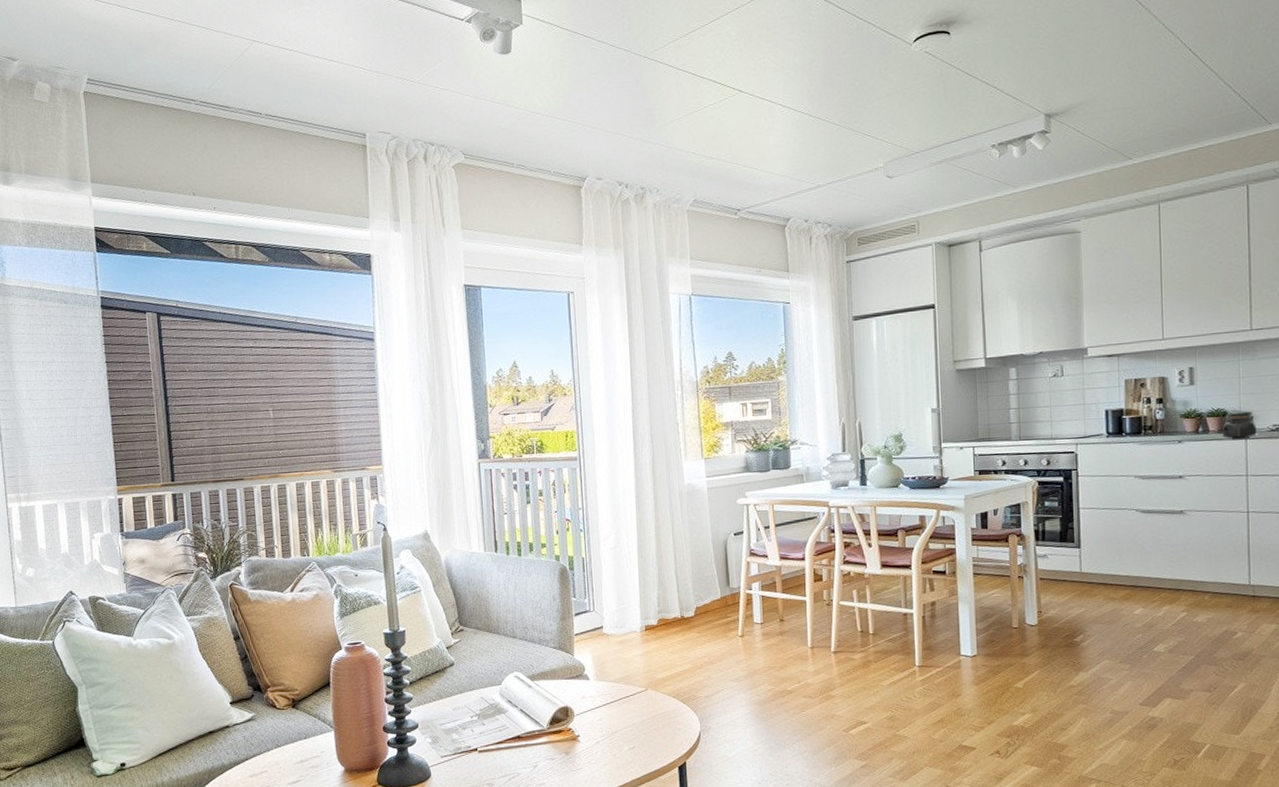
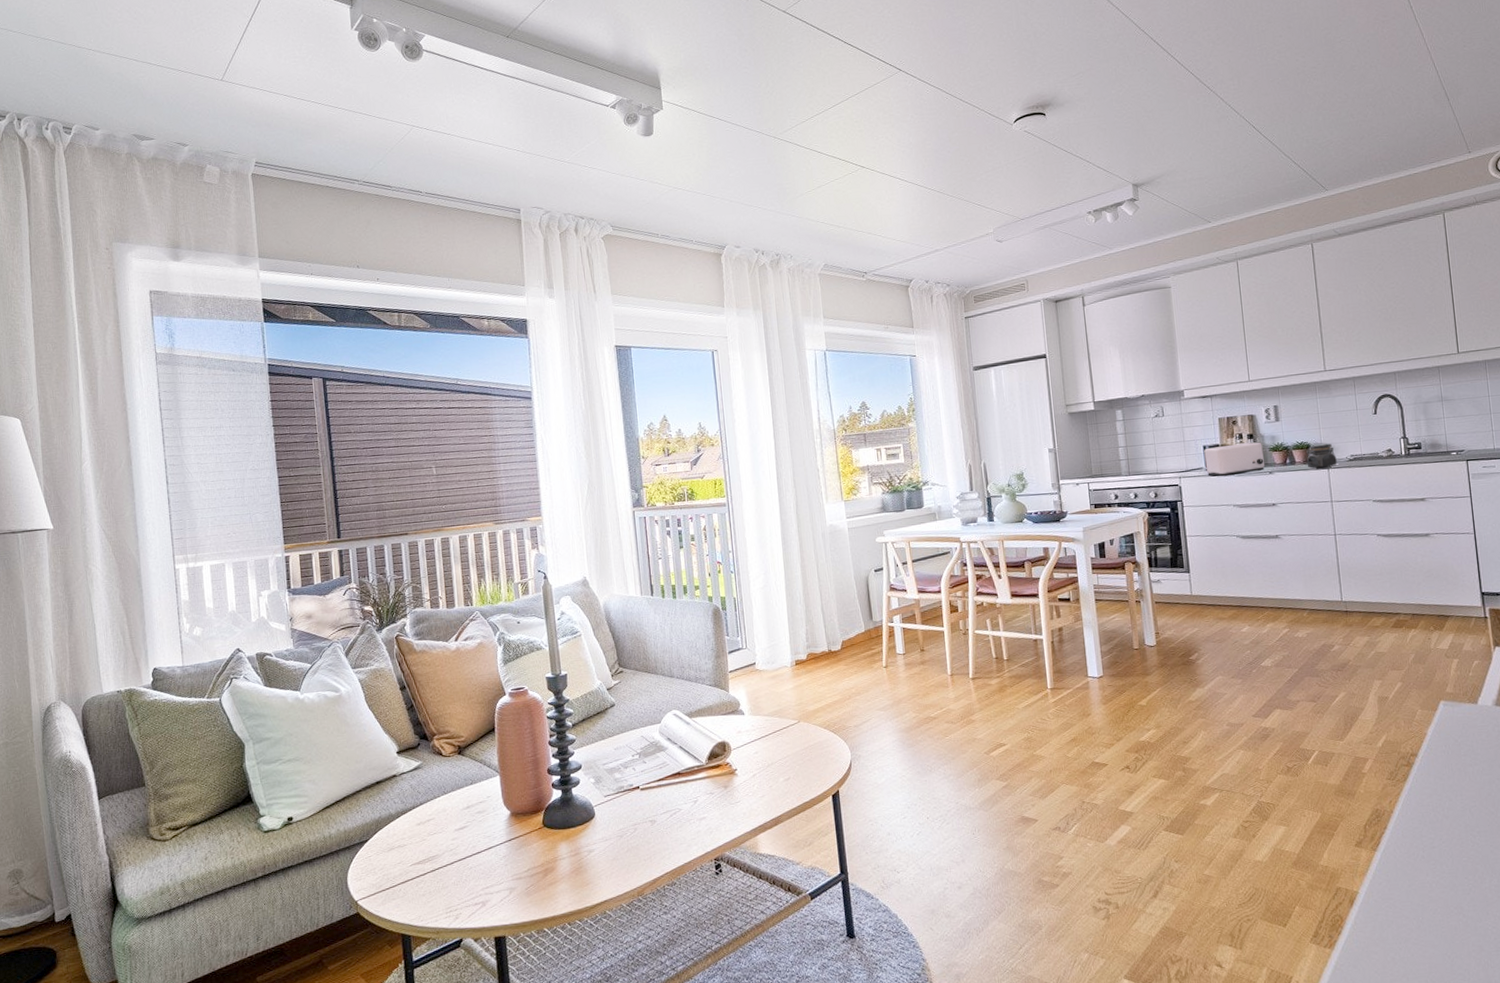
toaster: none [1106,407,1173,445] -> present [1204,442,1265,477]

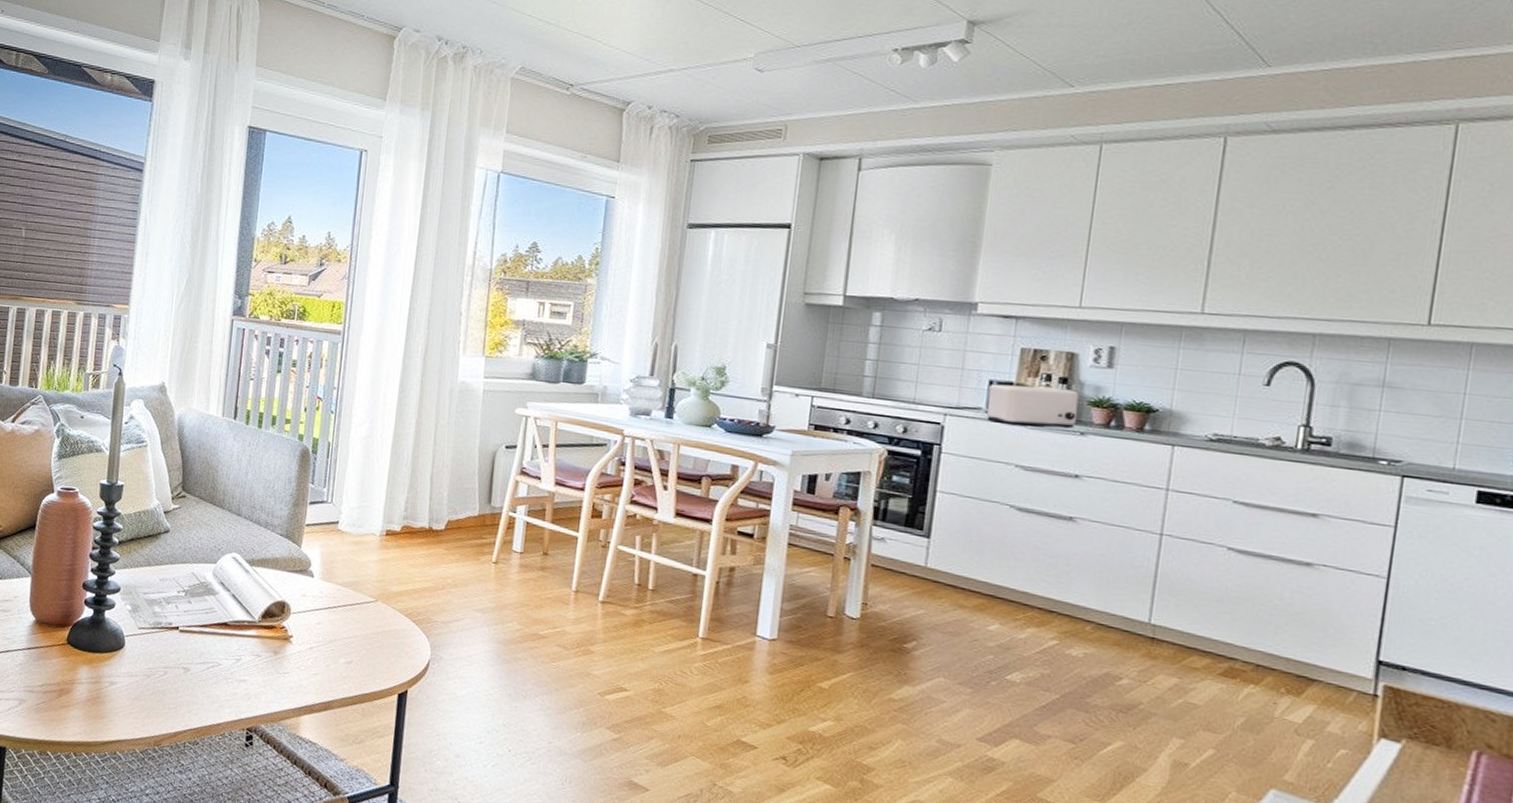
jar: present [1306,443,1337,469] -> none [1142,409,1191,444]

